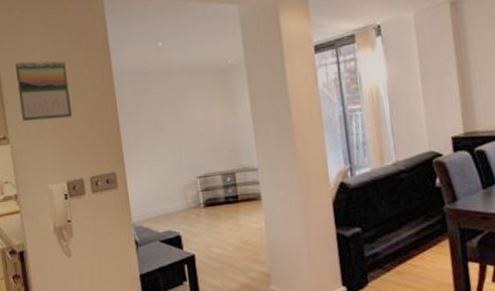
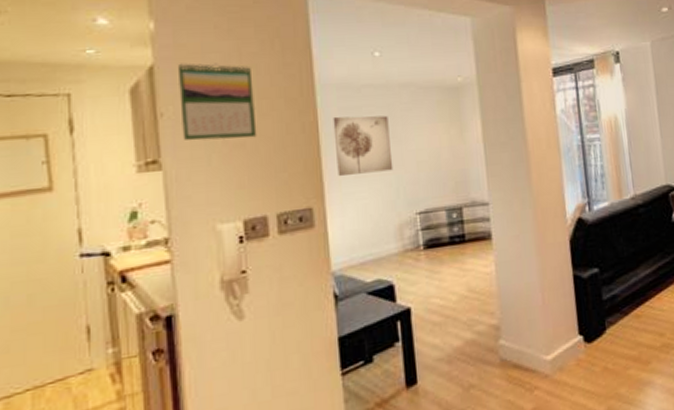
wall art: none [127,96,177,147] -> present [333,115,393,176]

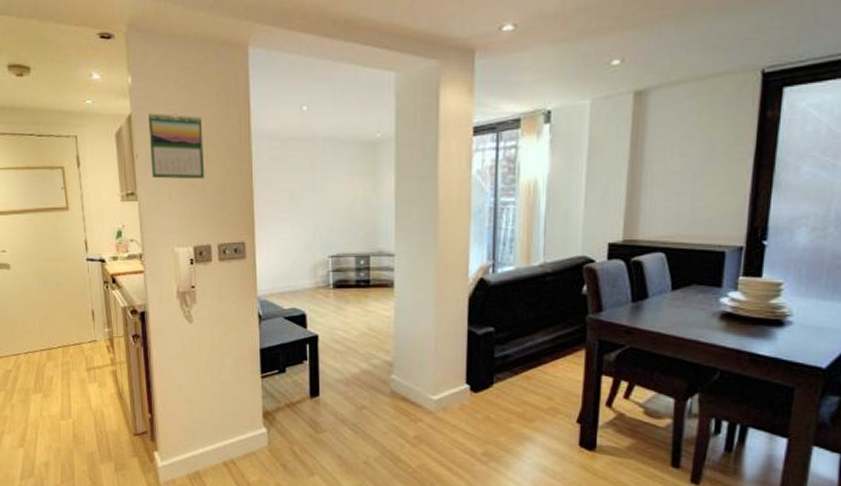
wall art: present [333,115,393,176] -> none [264,165,312,217]

